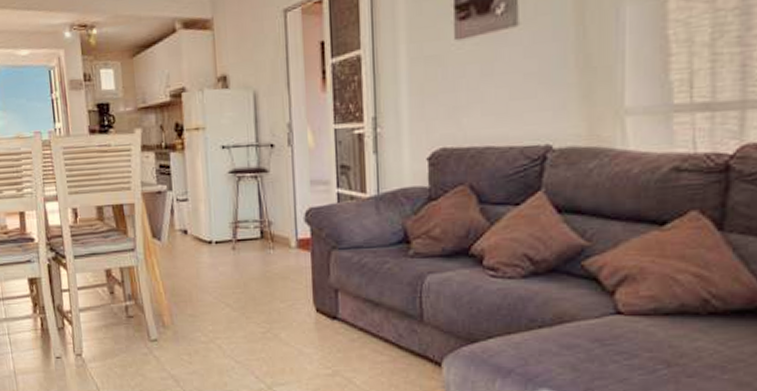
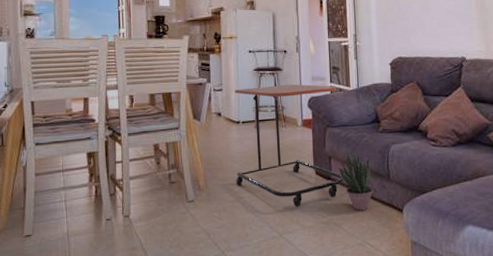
side table: none [204,190,357,354] -> present [234,84,345,208]
potted plant: none [347,284,399,362] -> present [338,153,374,211]

